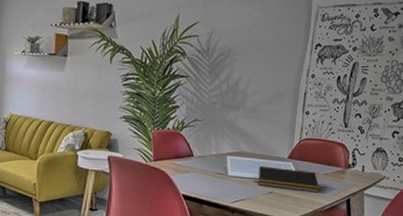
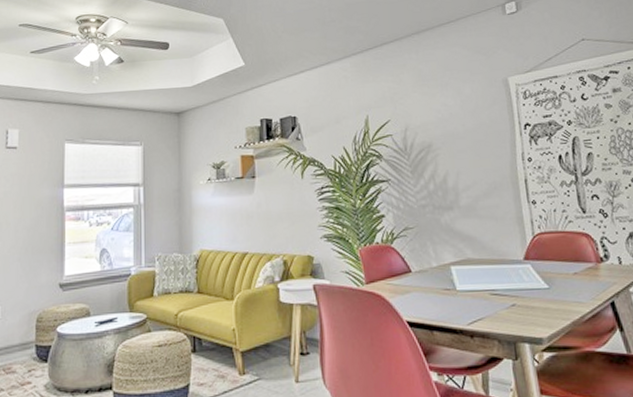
notepad: present [258,165,320,193] -> none [491,272,574,299]

